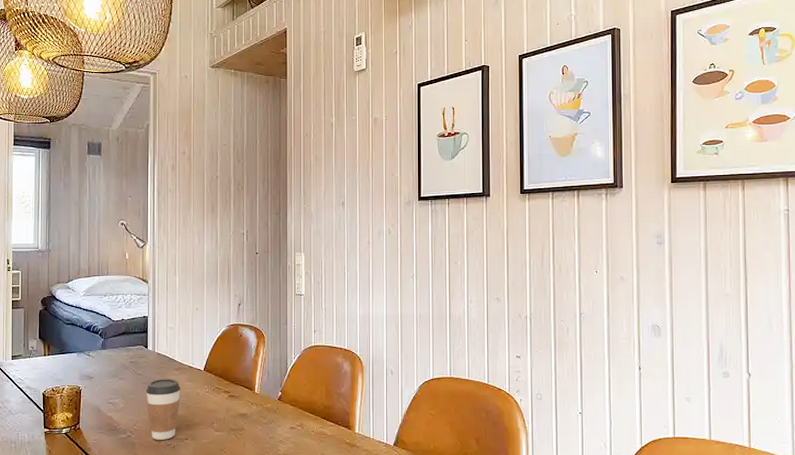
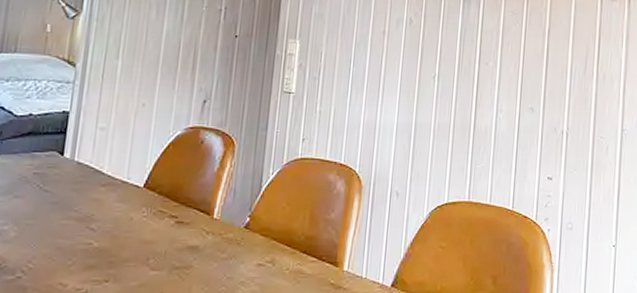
coffee cup: present [145,379,181,440] -> none [52,198,107,283]

